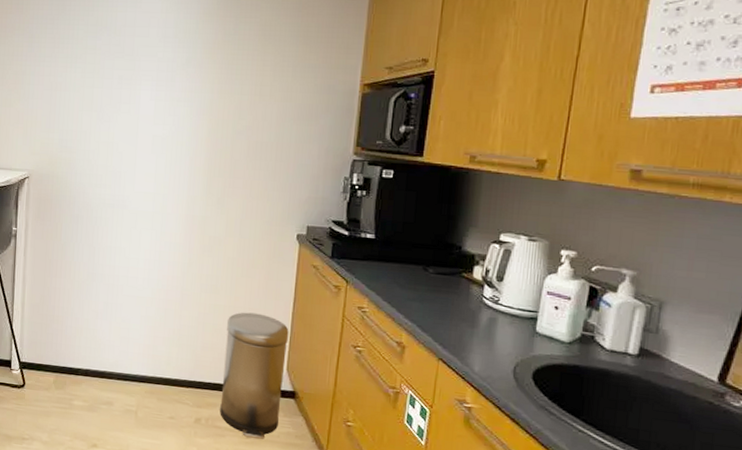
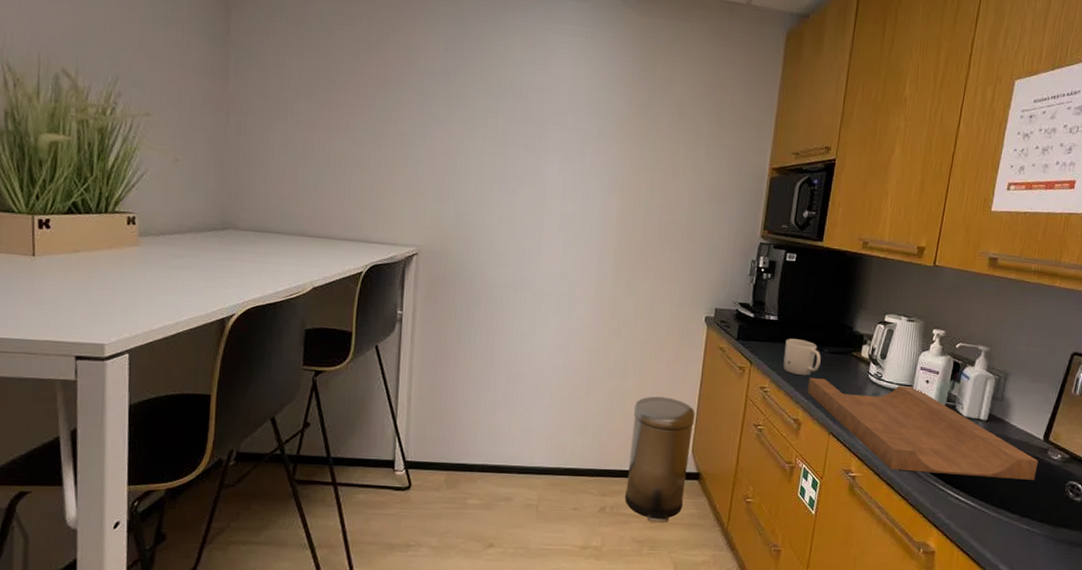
mug: none [382,257,426,297] -> present [783,338,821,376]
cutting board: none [411,299,713,429] -> present [807,378,1039,480]

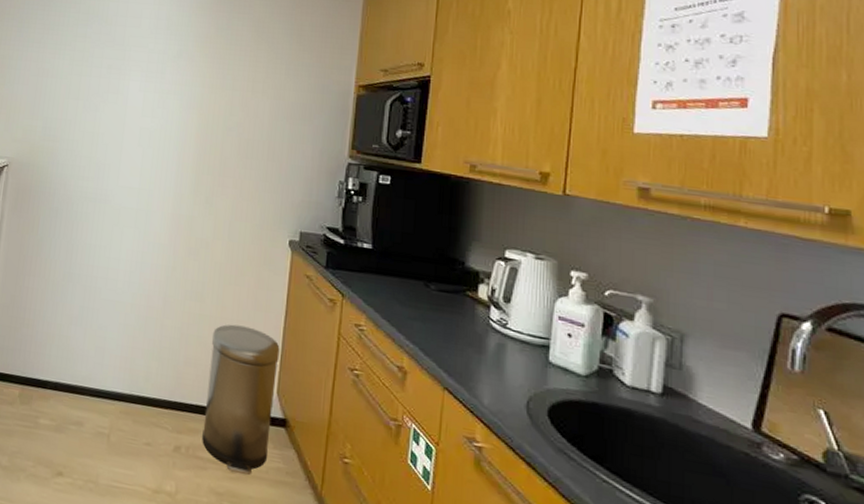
mug: present [783,338,821,376] -> none [381,270,427,316]
cutting board: present [807,378,1039,480] -> none [413,318,749,486]

